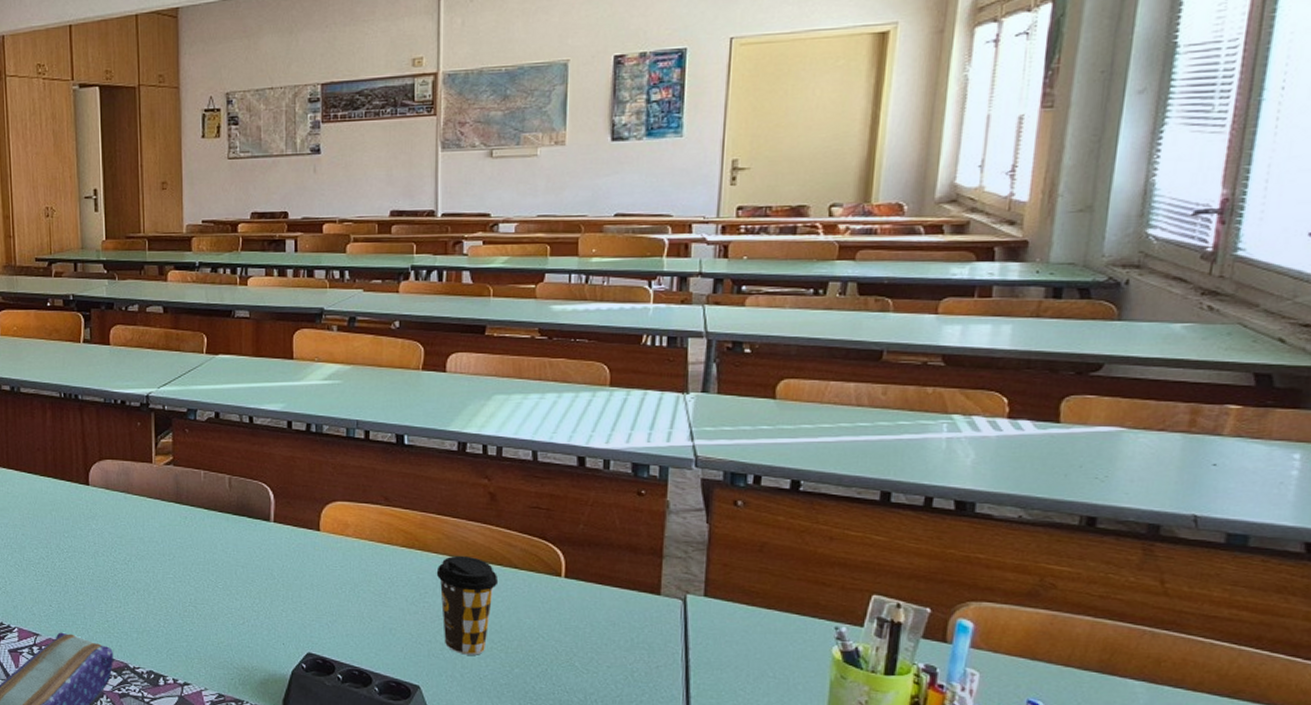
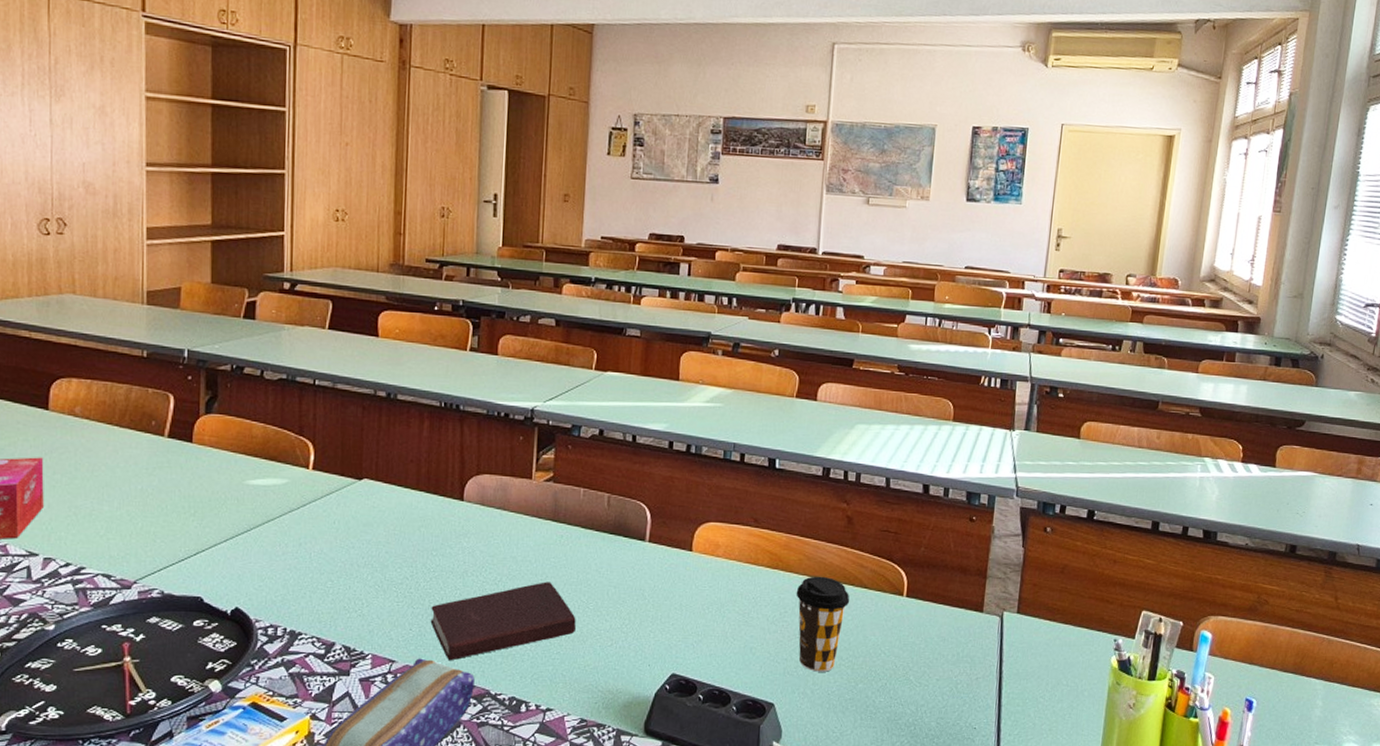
book: none [67,561,208,635] -> present [430,582,577,661]

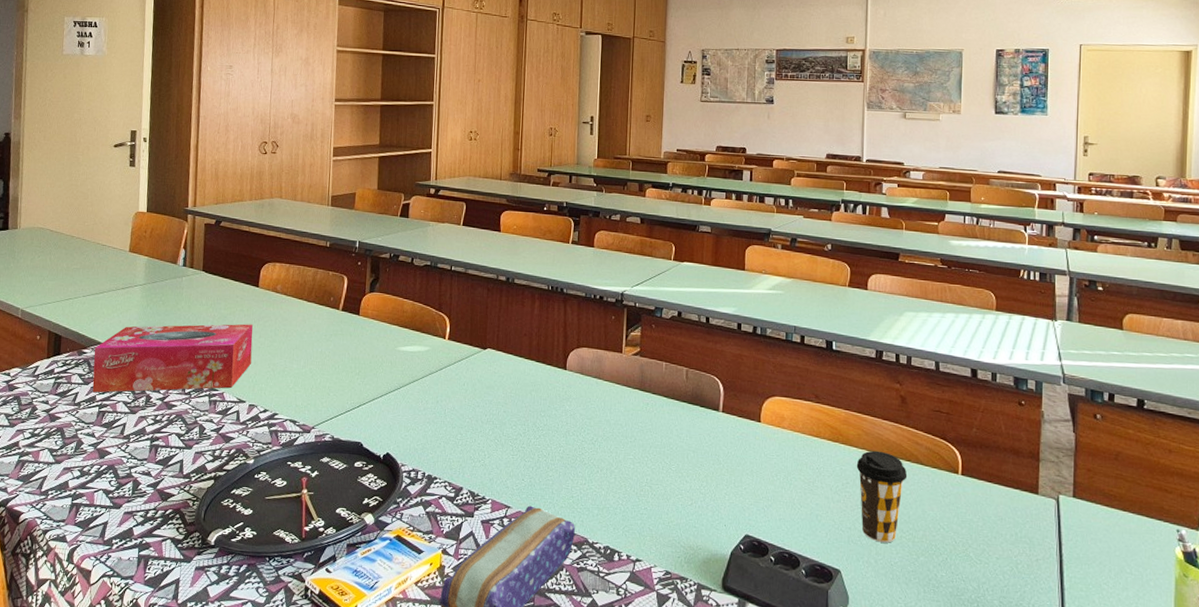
book: present [430,582,577,661] -> none [539,443,661,510]

